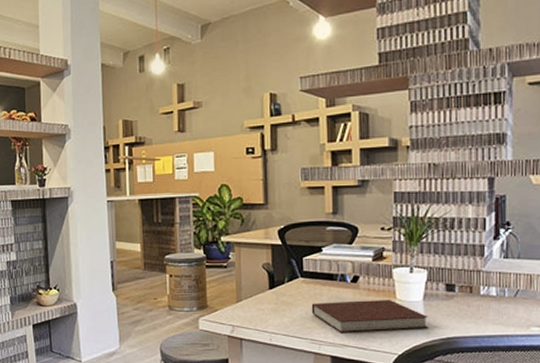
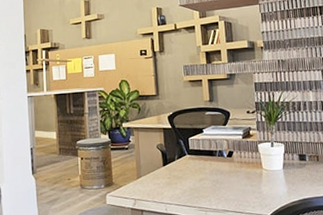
notebook: present [311,299,428,333] -> none [197,169,289,200]

